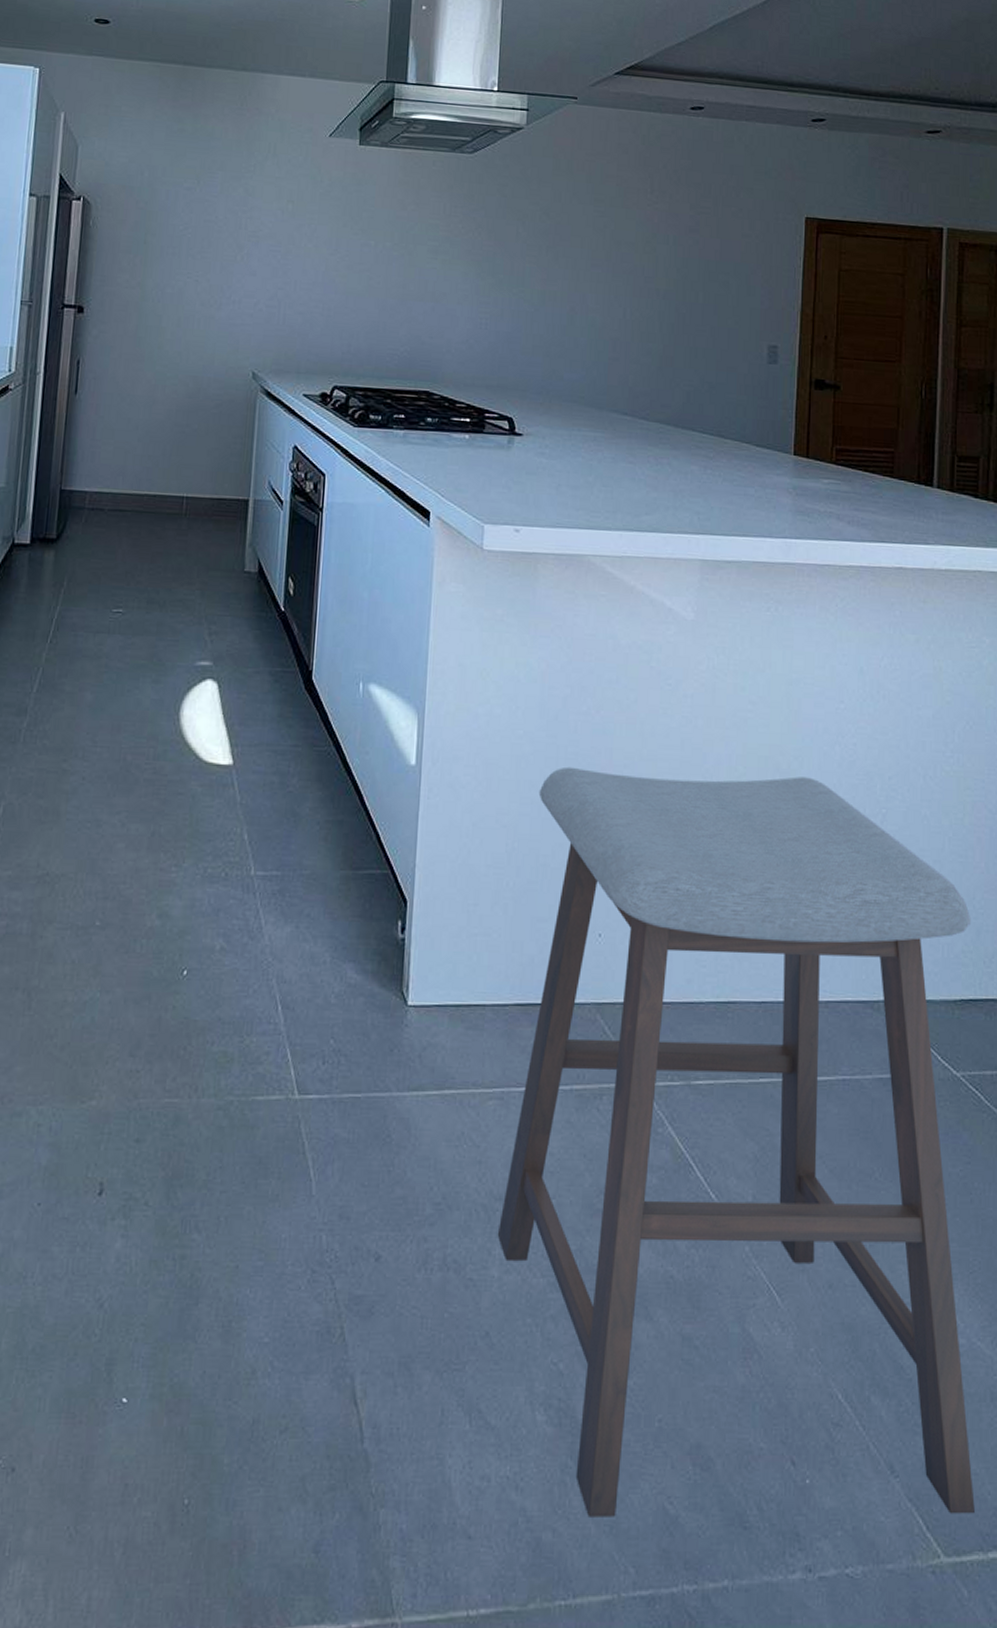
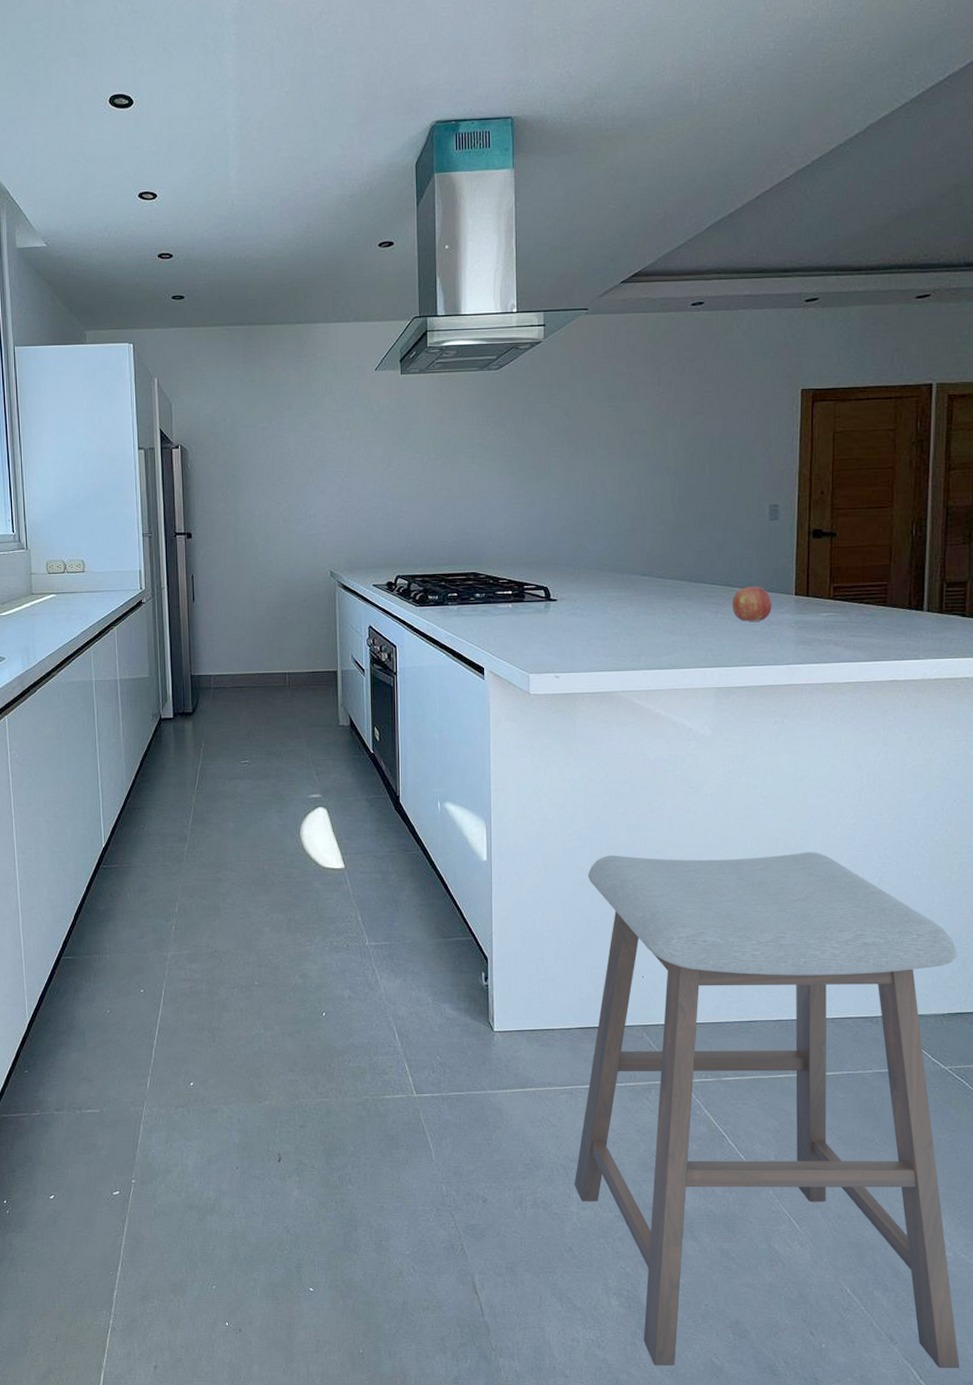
fruit: none [723,439,768,483] -> present [732,586,772,621]

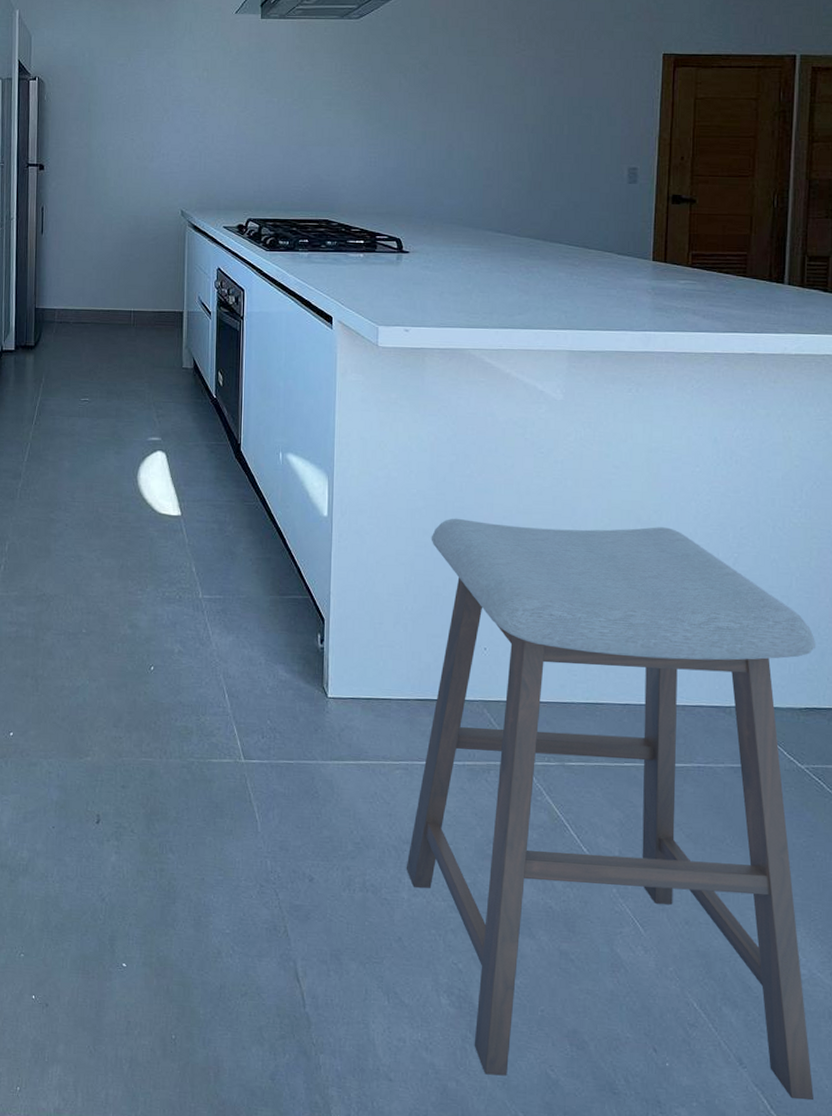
fruit: present [732,586,772,621] -> none [588,249,629,285]

